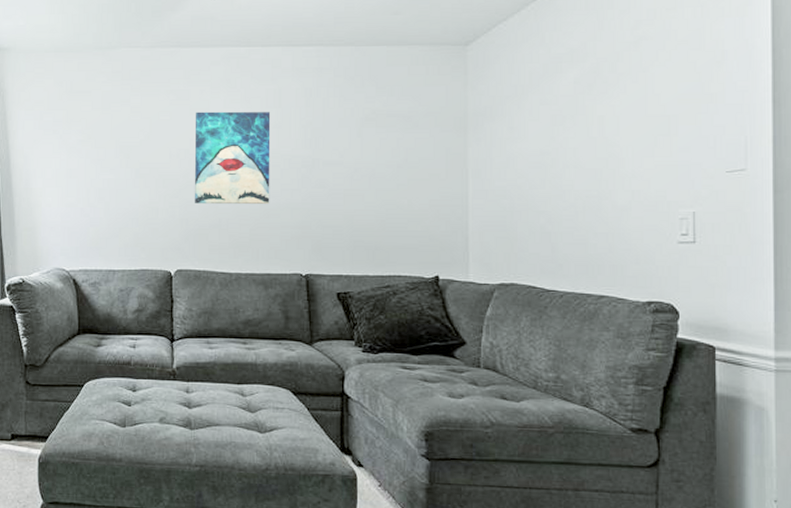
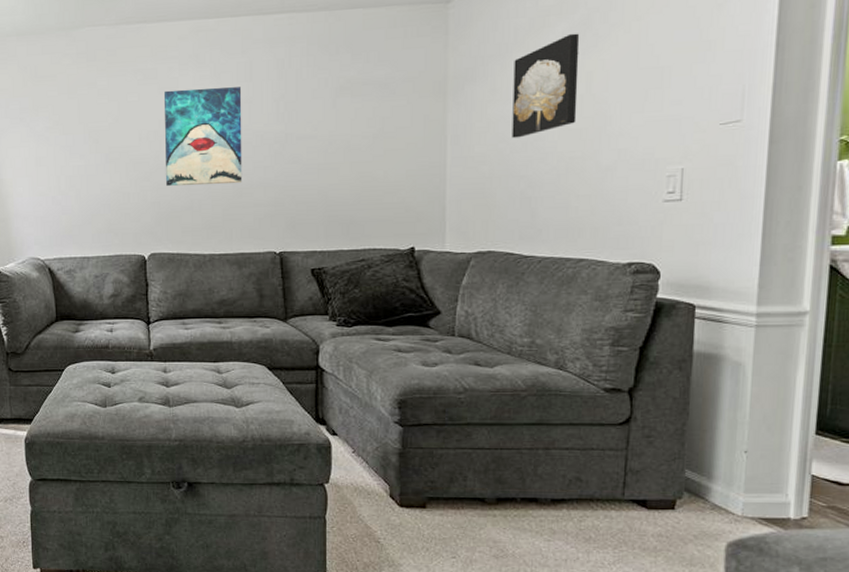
wall art: none [530,80,591,175] -> present [512,33,580,139]

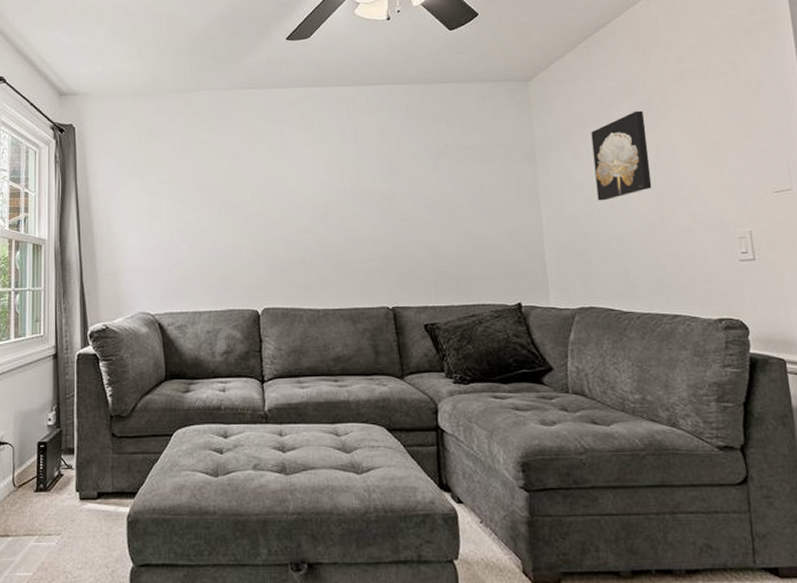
wall art: present [163,87,243,186] -> none [275,148,353,240]

